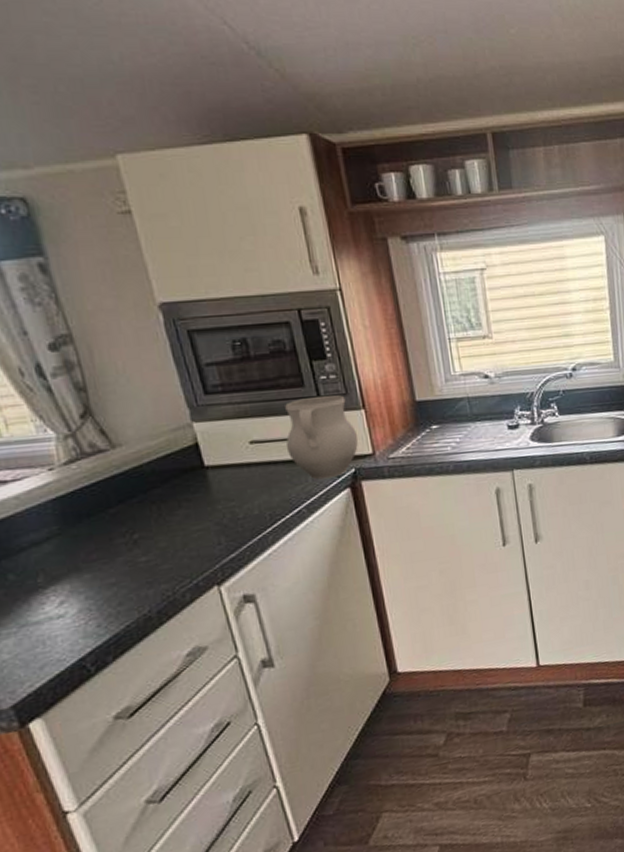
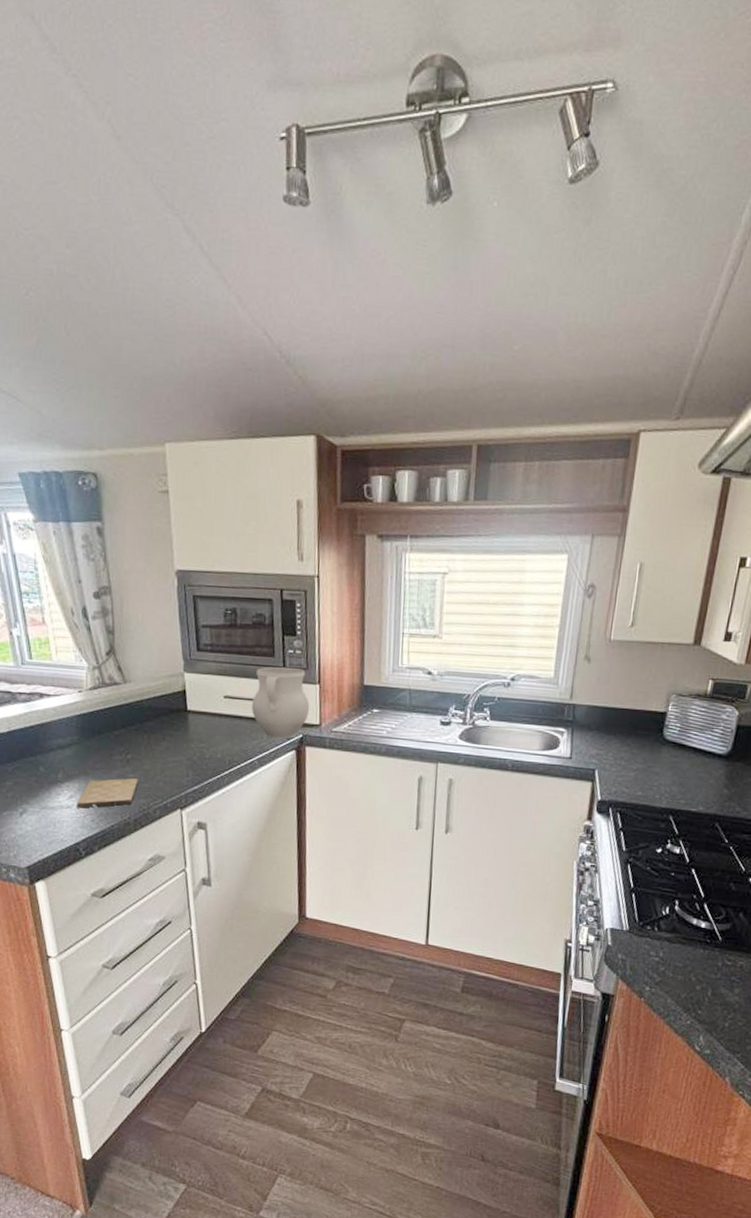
cutting board: none [71,560,155,615] -> present [77,777,138,809]

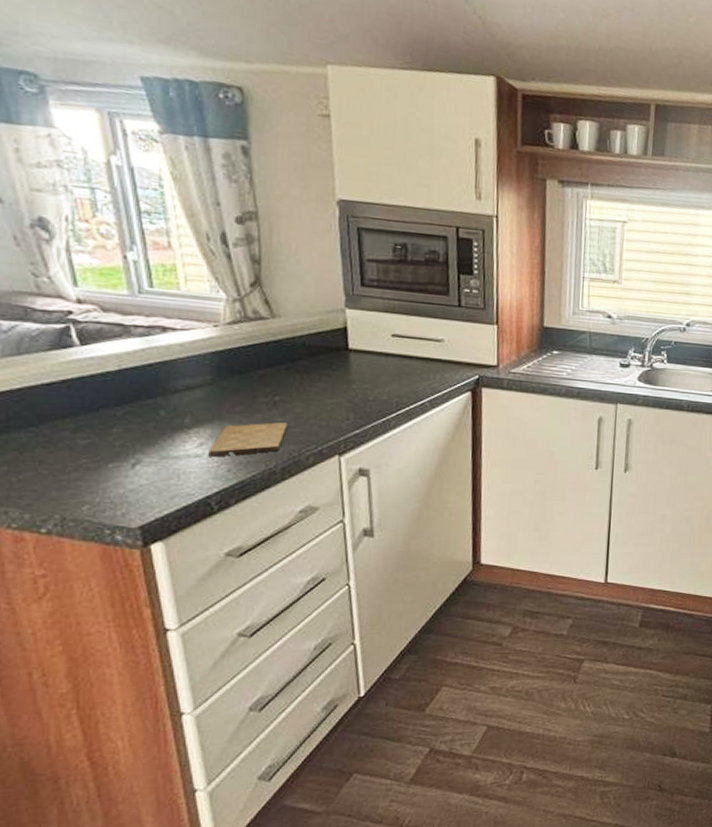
ceramic jug: present [251,666,309,739] -> none [422,305,486,380]

